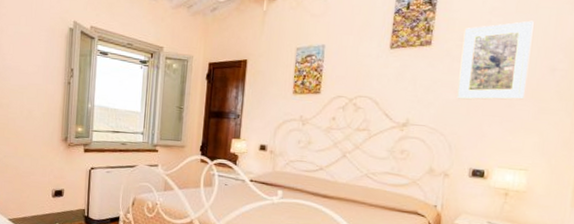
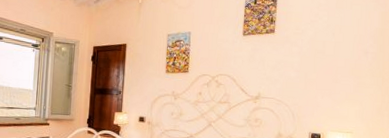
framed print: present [457,20,534,100] -> none [296,14,350,77]

